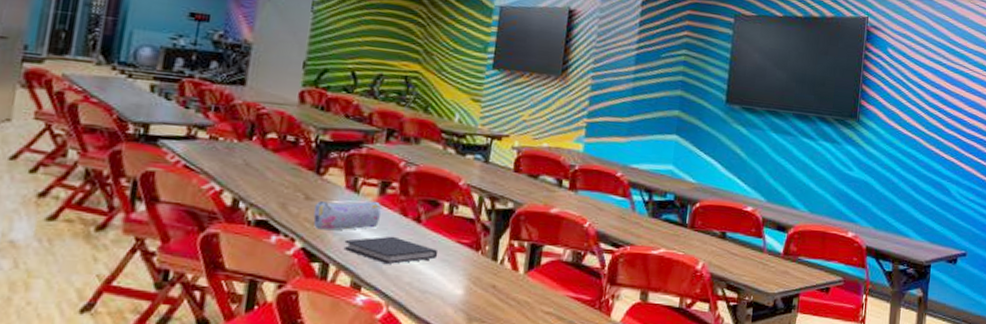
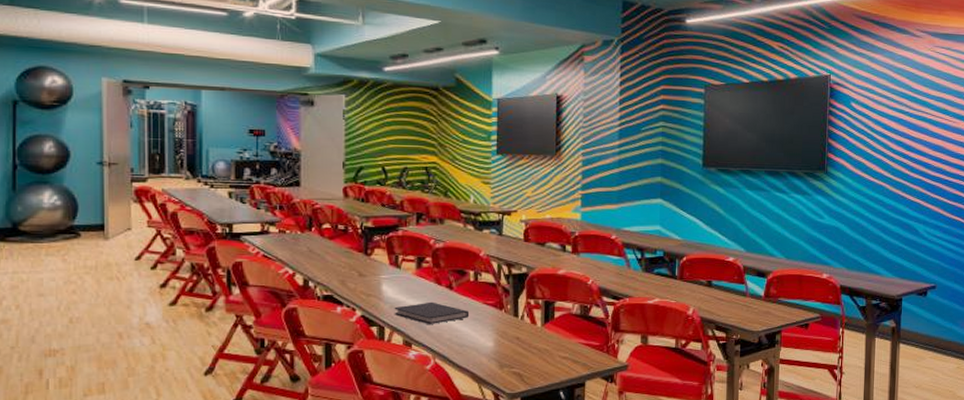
pencil case: present [313,201,381,230] -> none [367,274,419,300]

